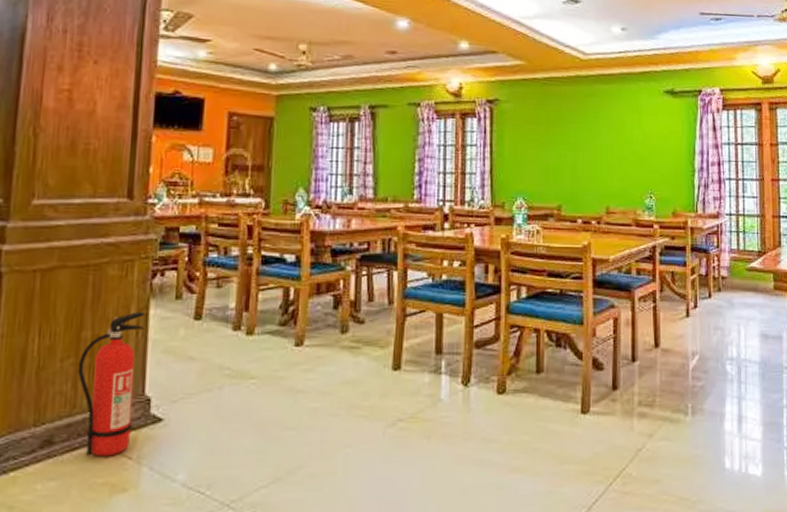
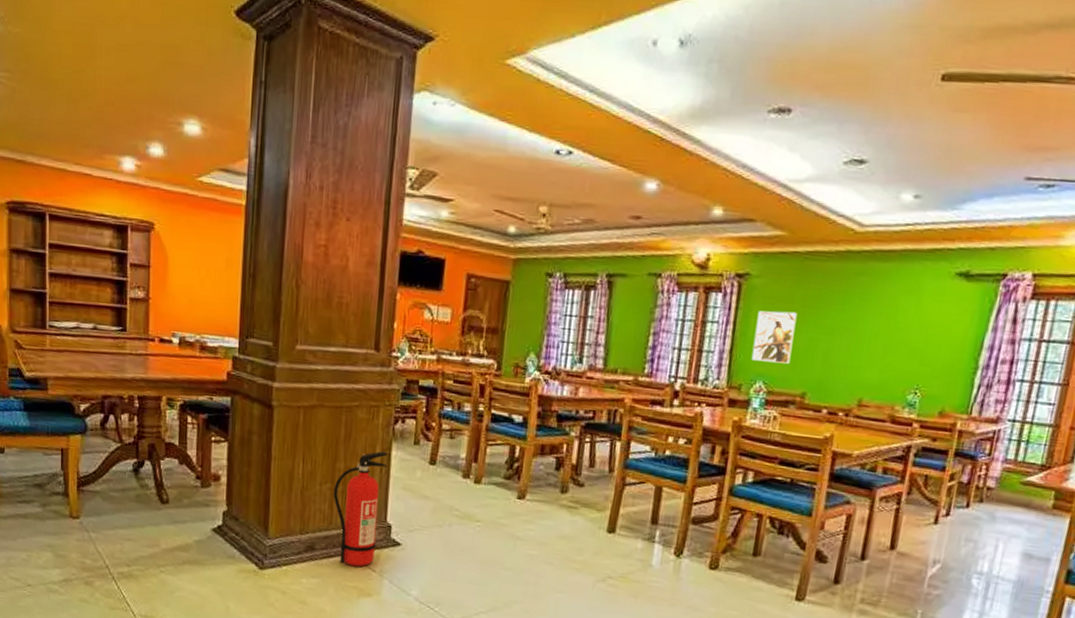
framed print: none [510,131,544,180] -> present [751,310,797,364]

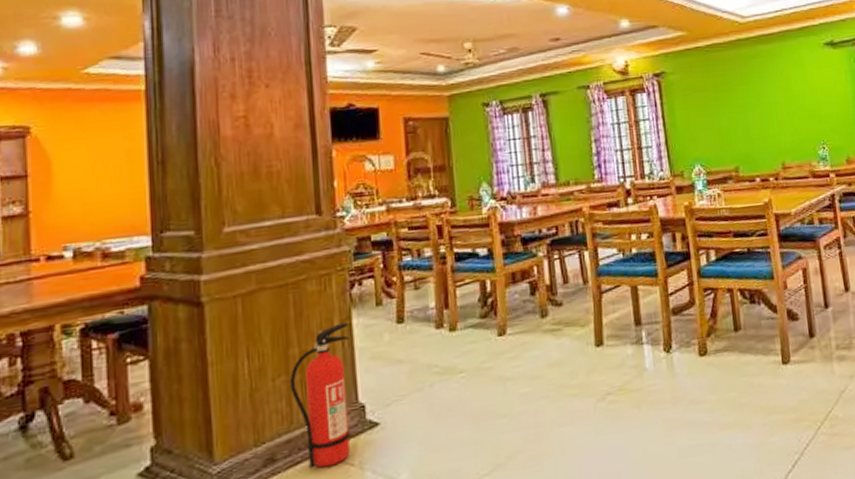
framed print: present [751,310,797,364] -> none [680,98,718,147]

